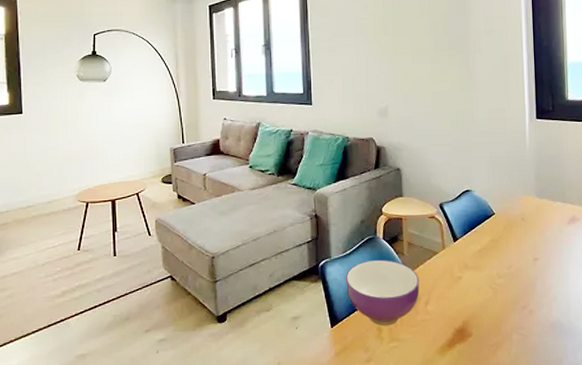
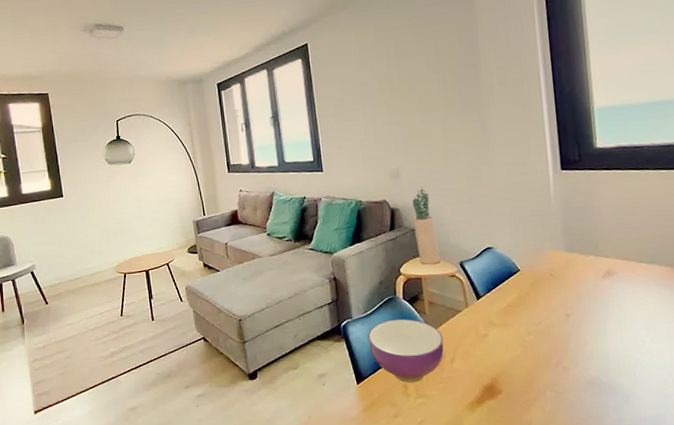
vase: none [397,127,422,205] -> present [412,187,441,265]

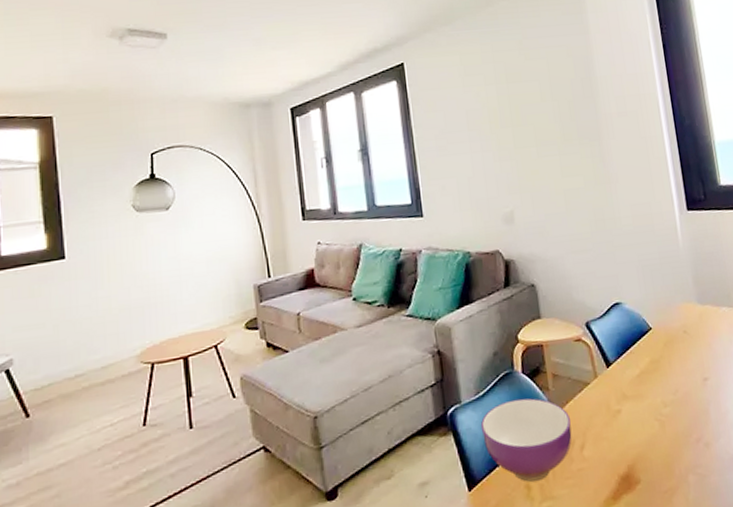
vase: present [412,187,441,265] -> none [529,233,565,328]

